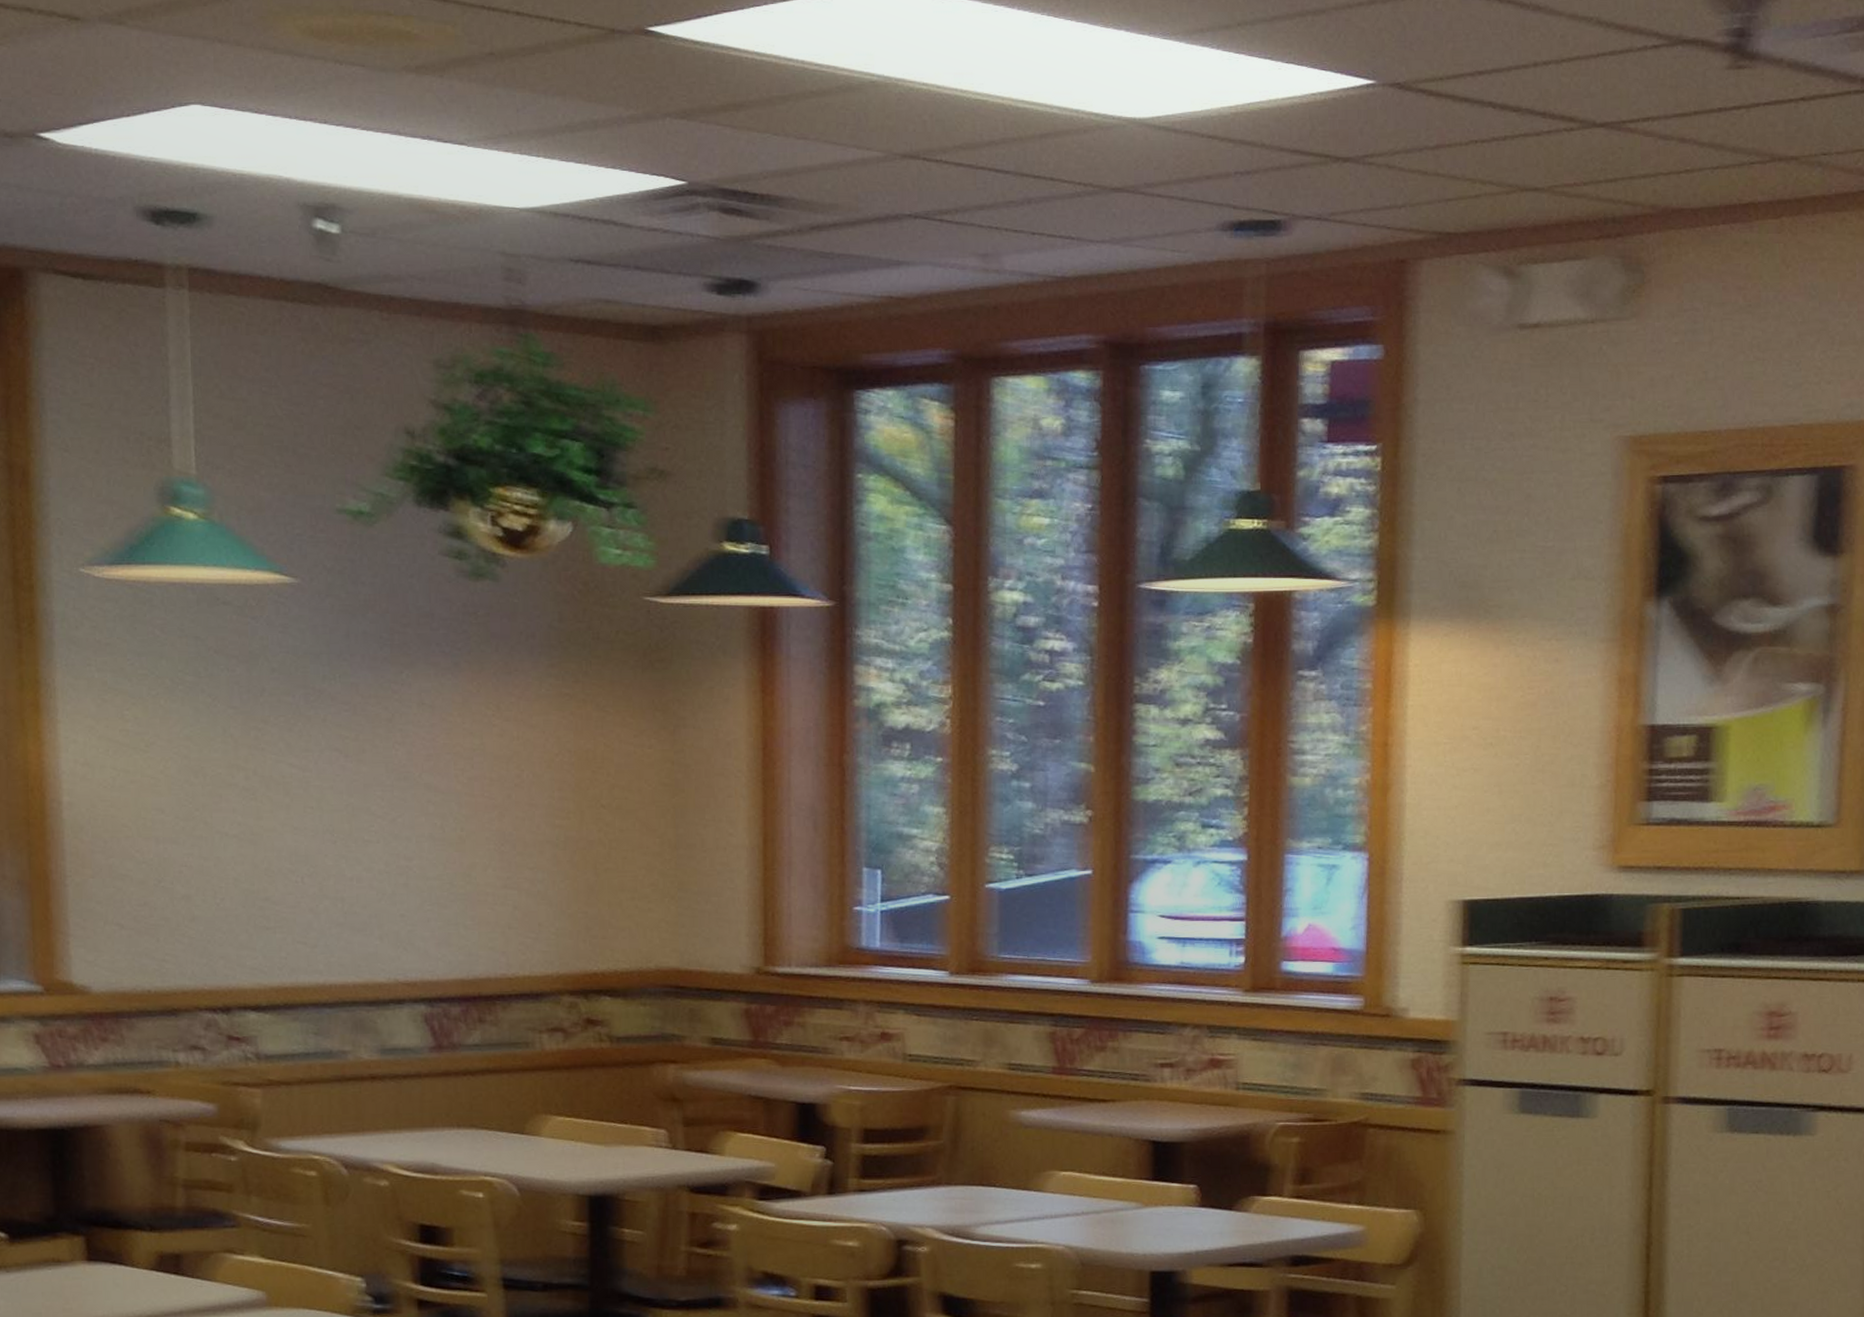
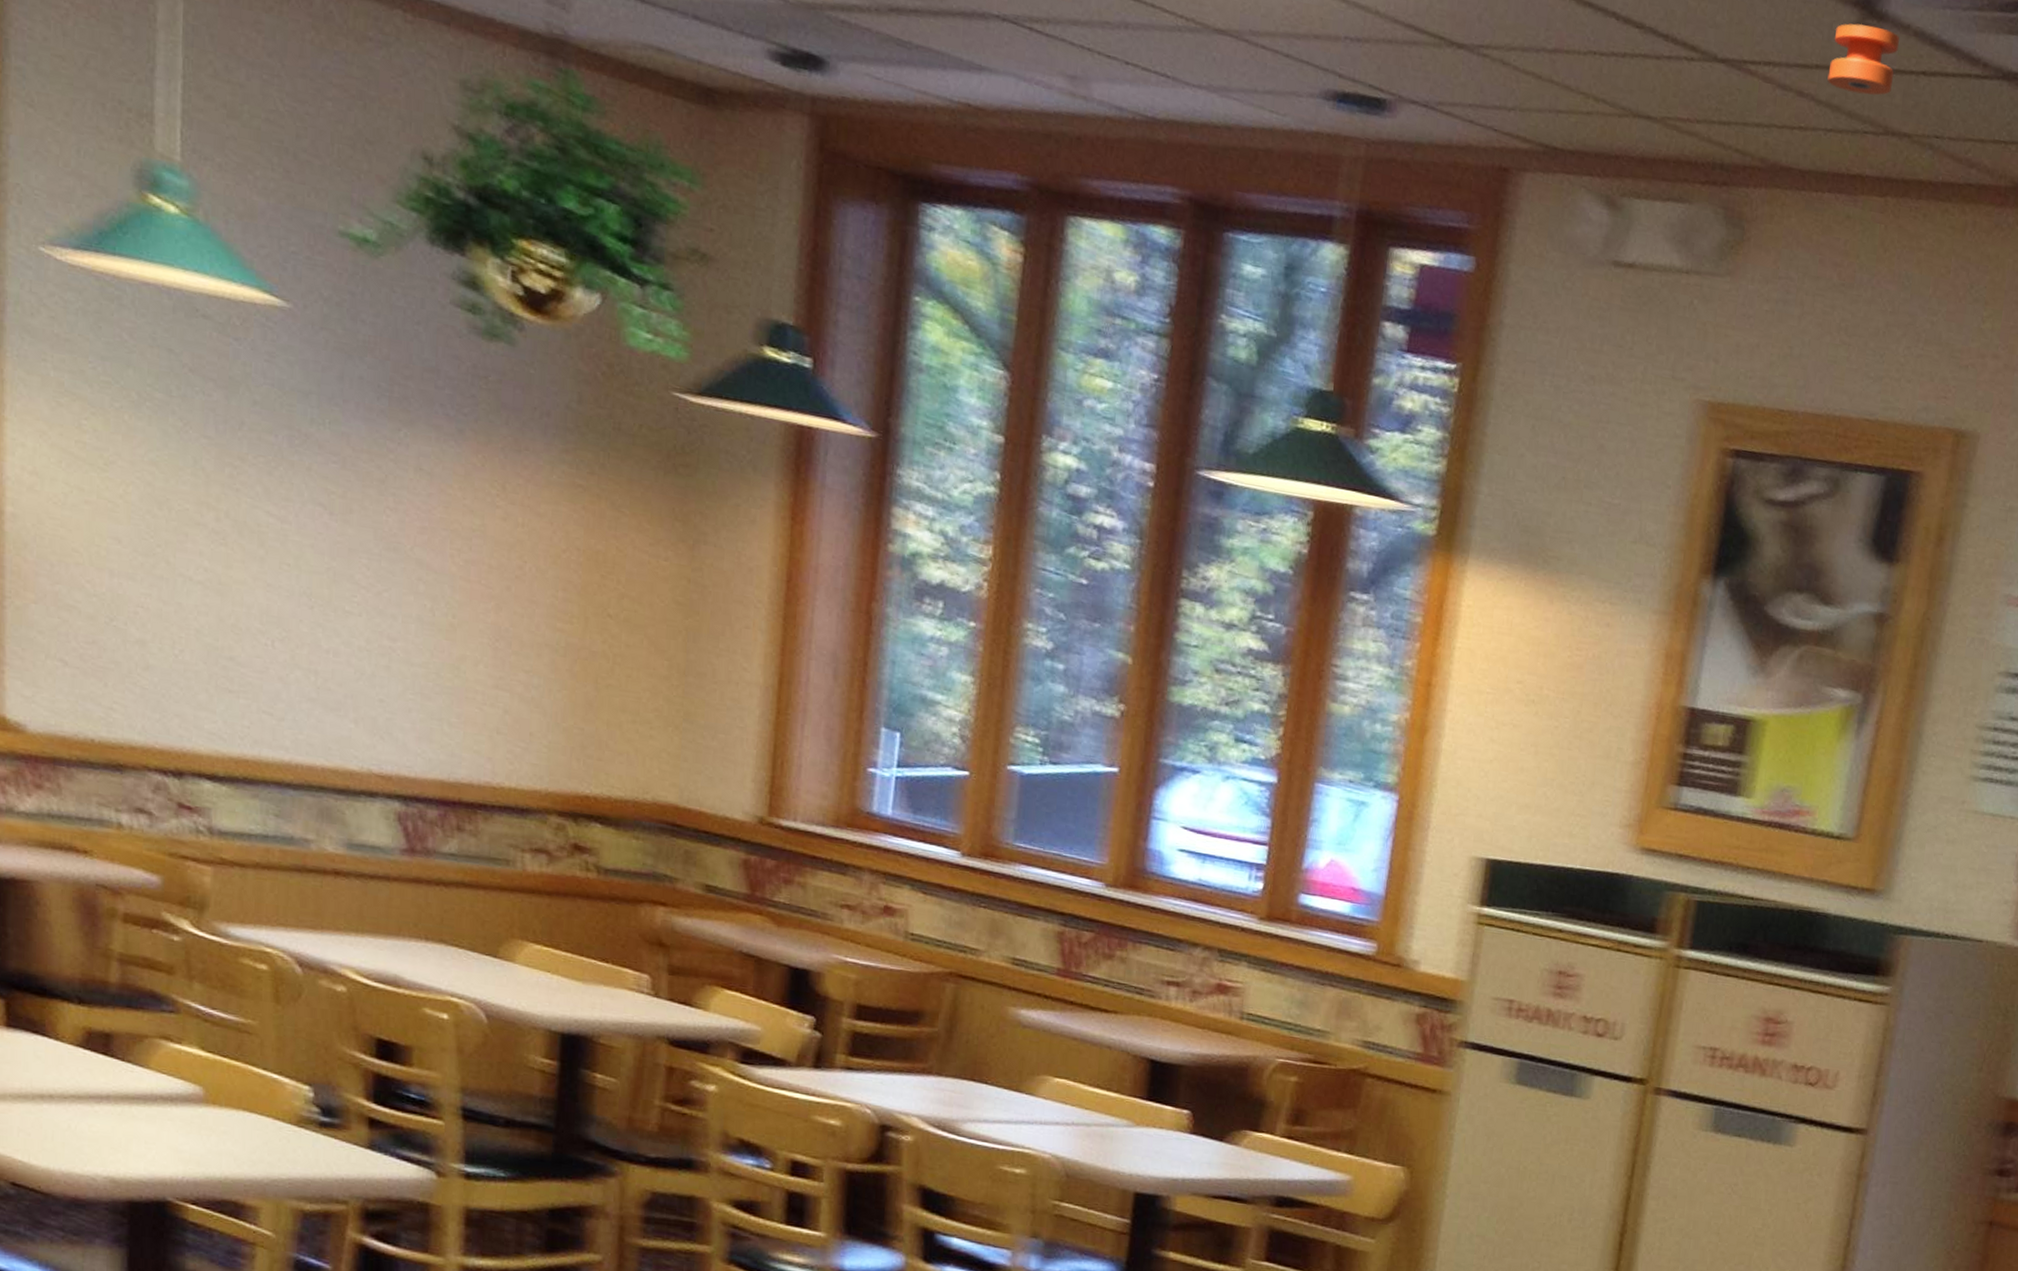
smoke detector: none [1707,66,1775,129] -> present [1827,23,1900,95]

